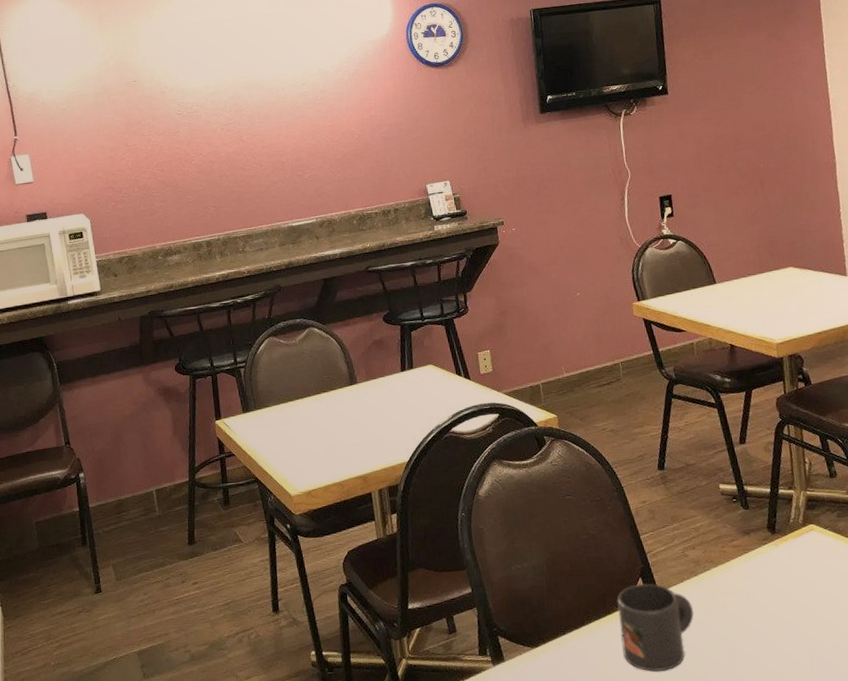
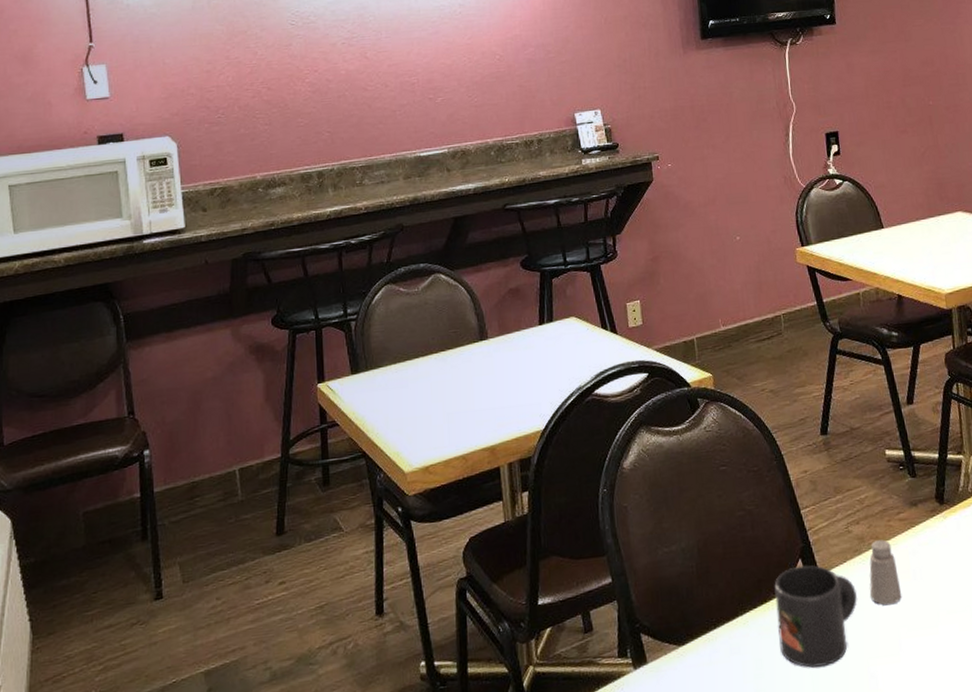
saltshaker: none [705,563,736,621] -> present [869,539,902,606]

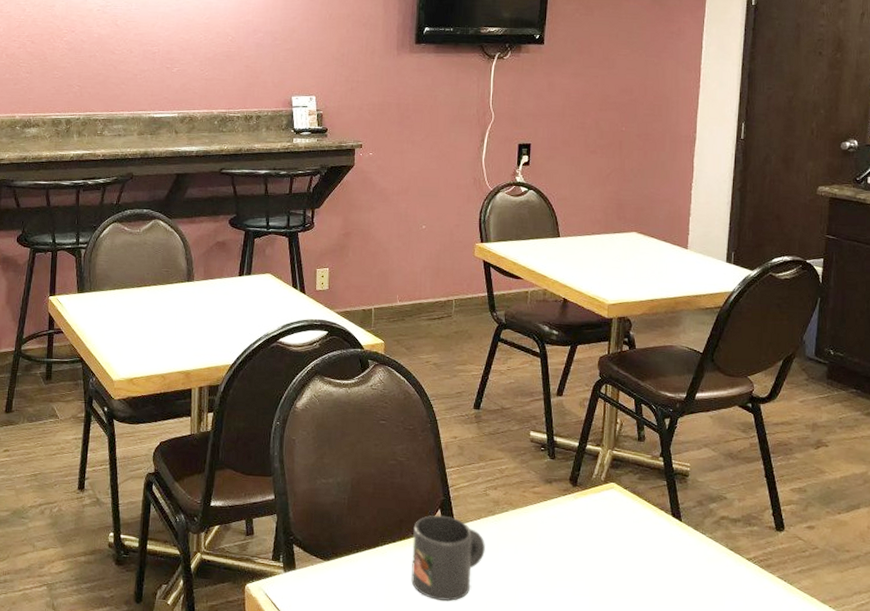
saltshaker: present [869,539,902,606] -> none [498,506,526,562]

